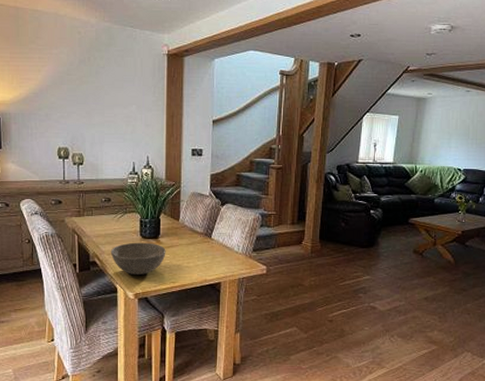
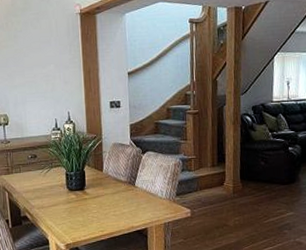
bowl: present [110,242,166,275] -> none [40,194,93,226]

